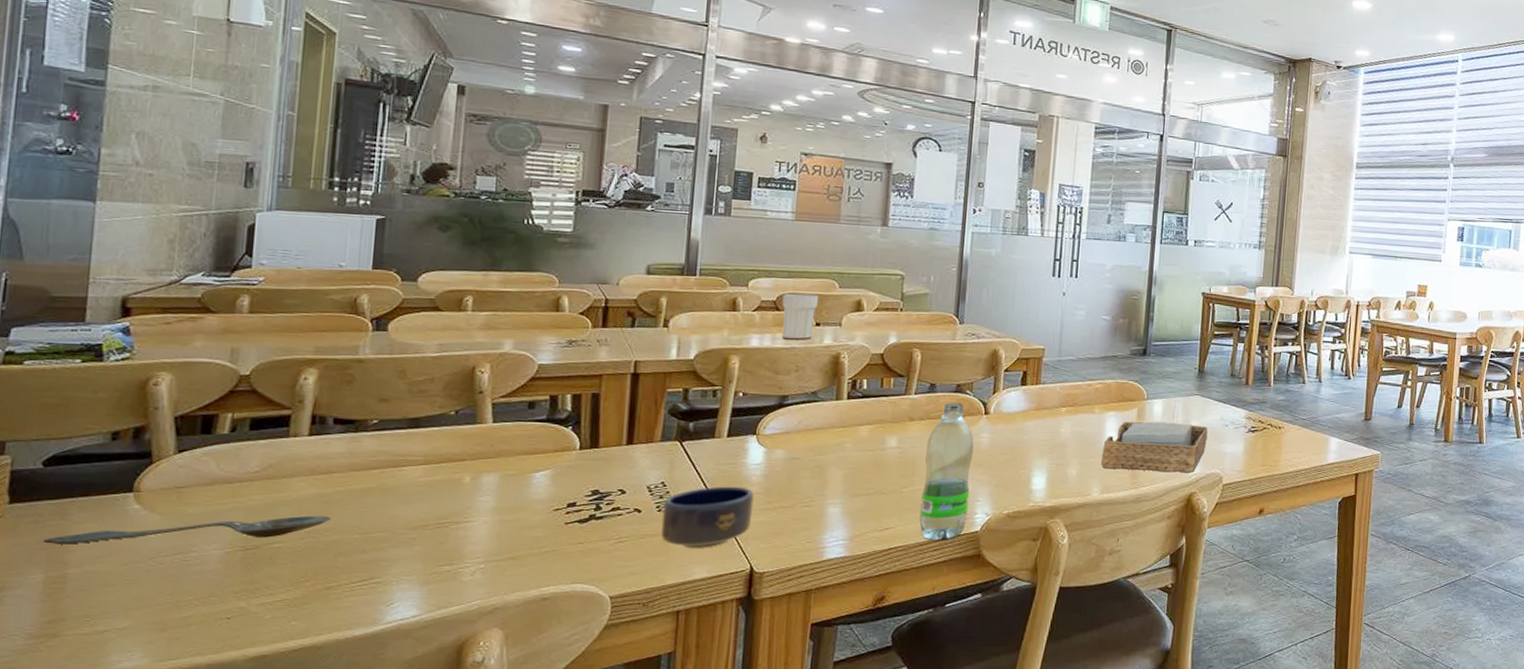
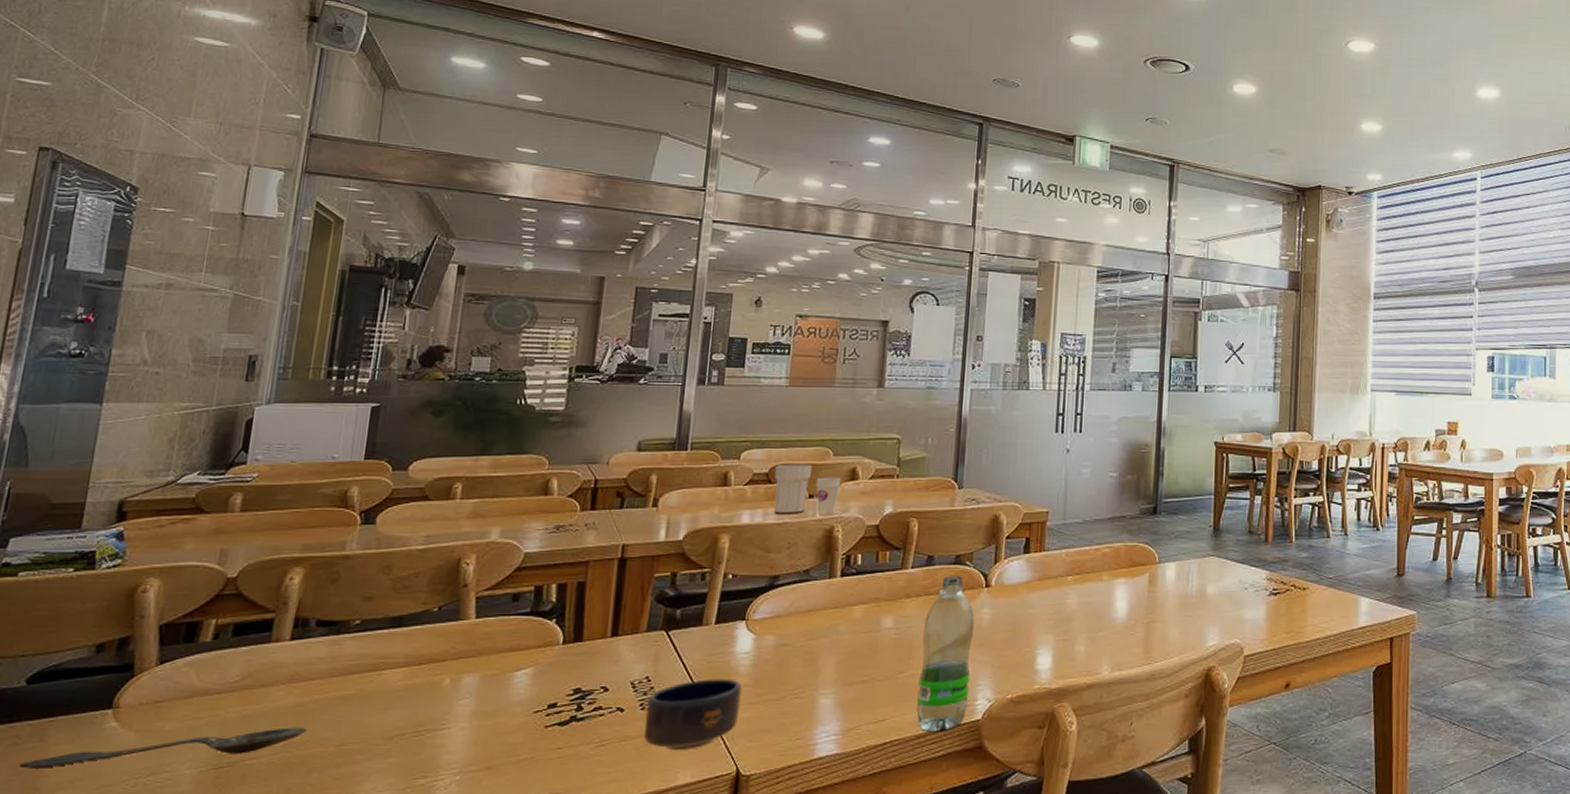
cup: none [822,307,846,343] -> present [815,477,840,516]
napkin holder: present [1100,421,1208,473] -> none [1110,588,1226,645]

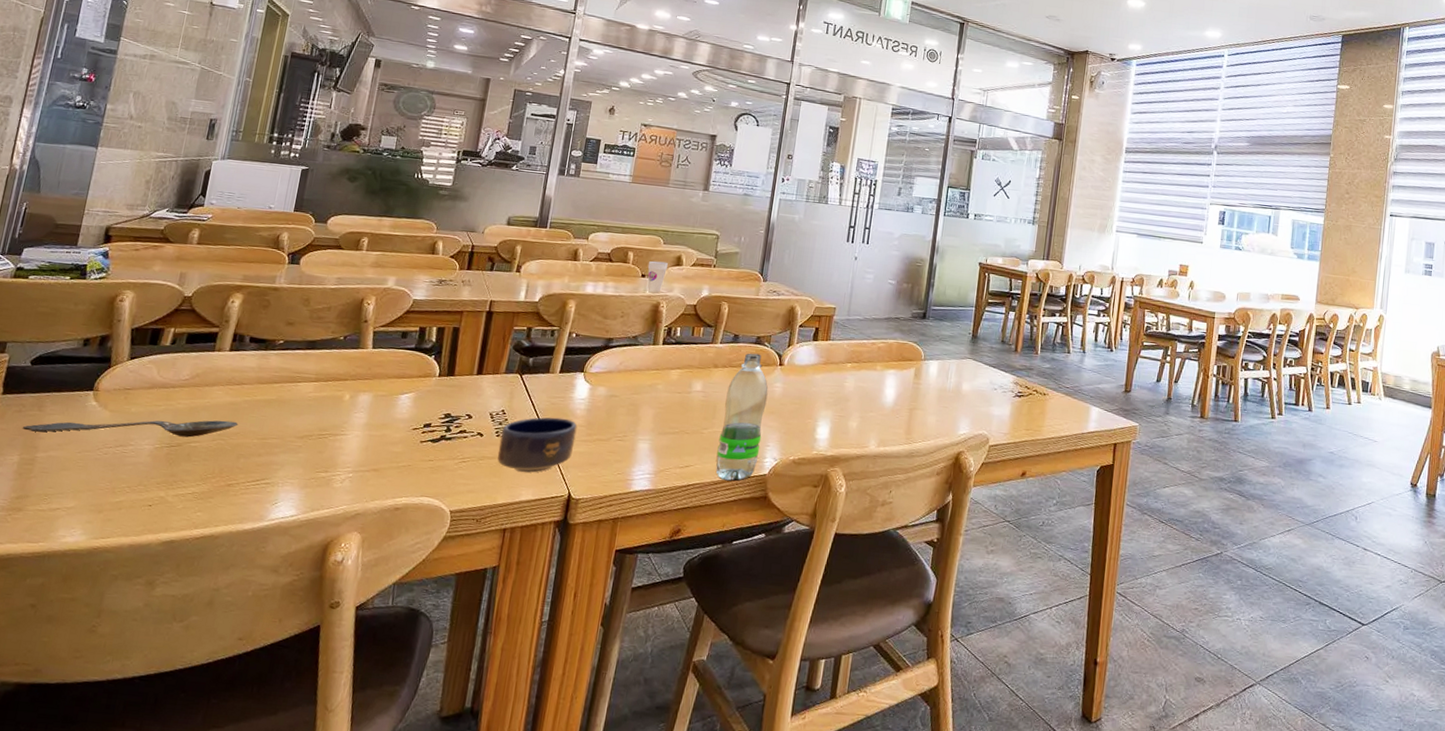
cup: present [774,464,813,516] -> none [612,247,646,290]

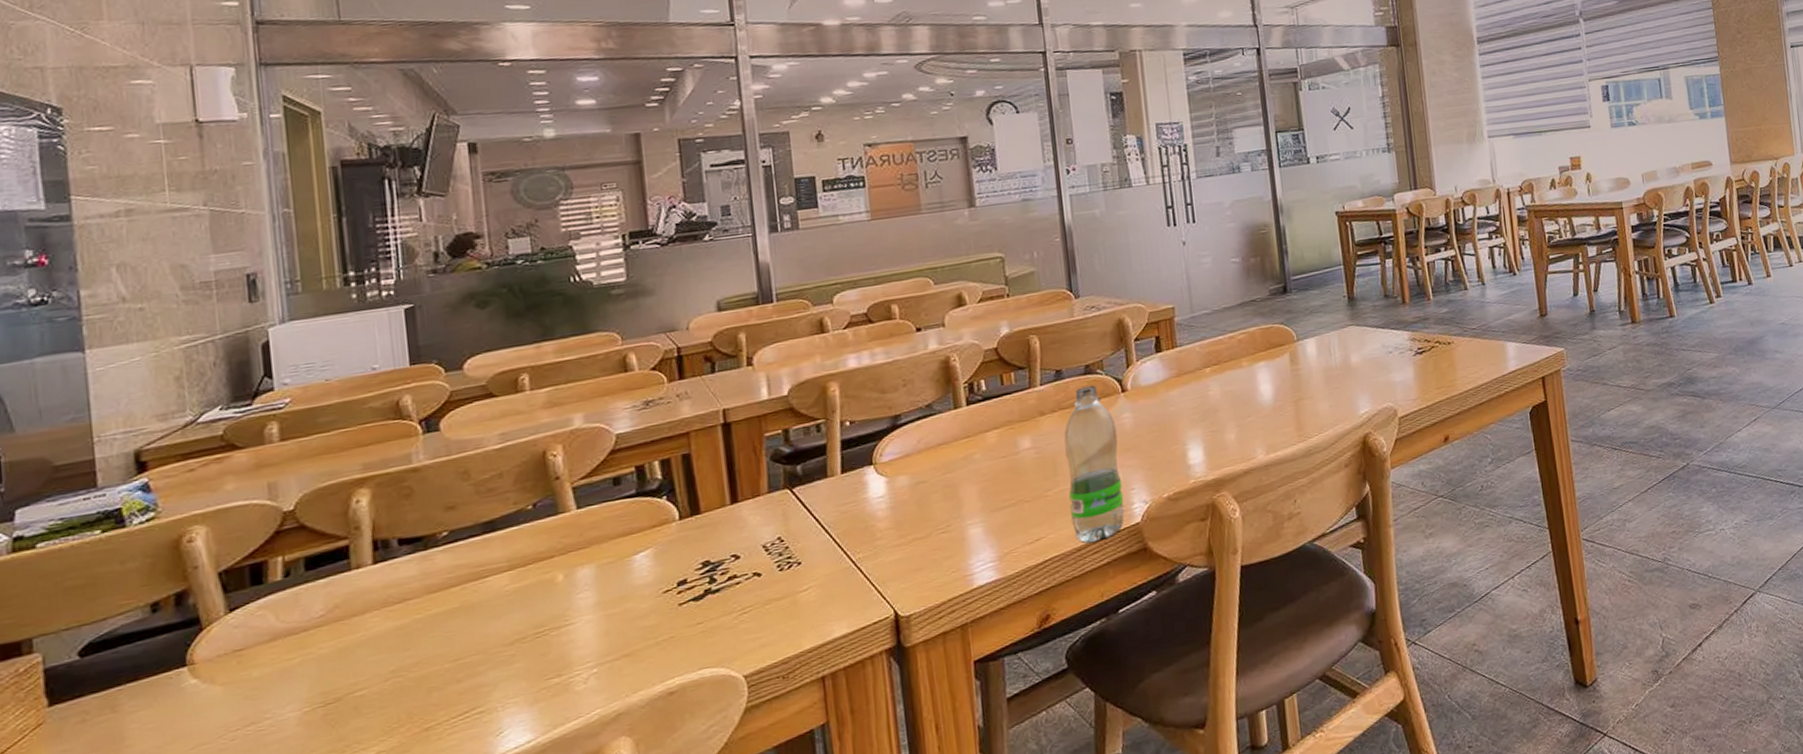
spoon: present [23,420,239,438] -> none [96,649,416,742]
mug: present [497,417,578,473] -> none [784,525,886,605]
cup: present [647,261,668,294] -> none [920,305,948,348]

